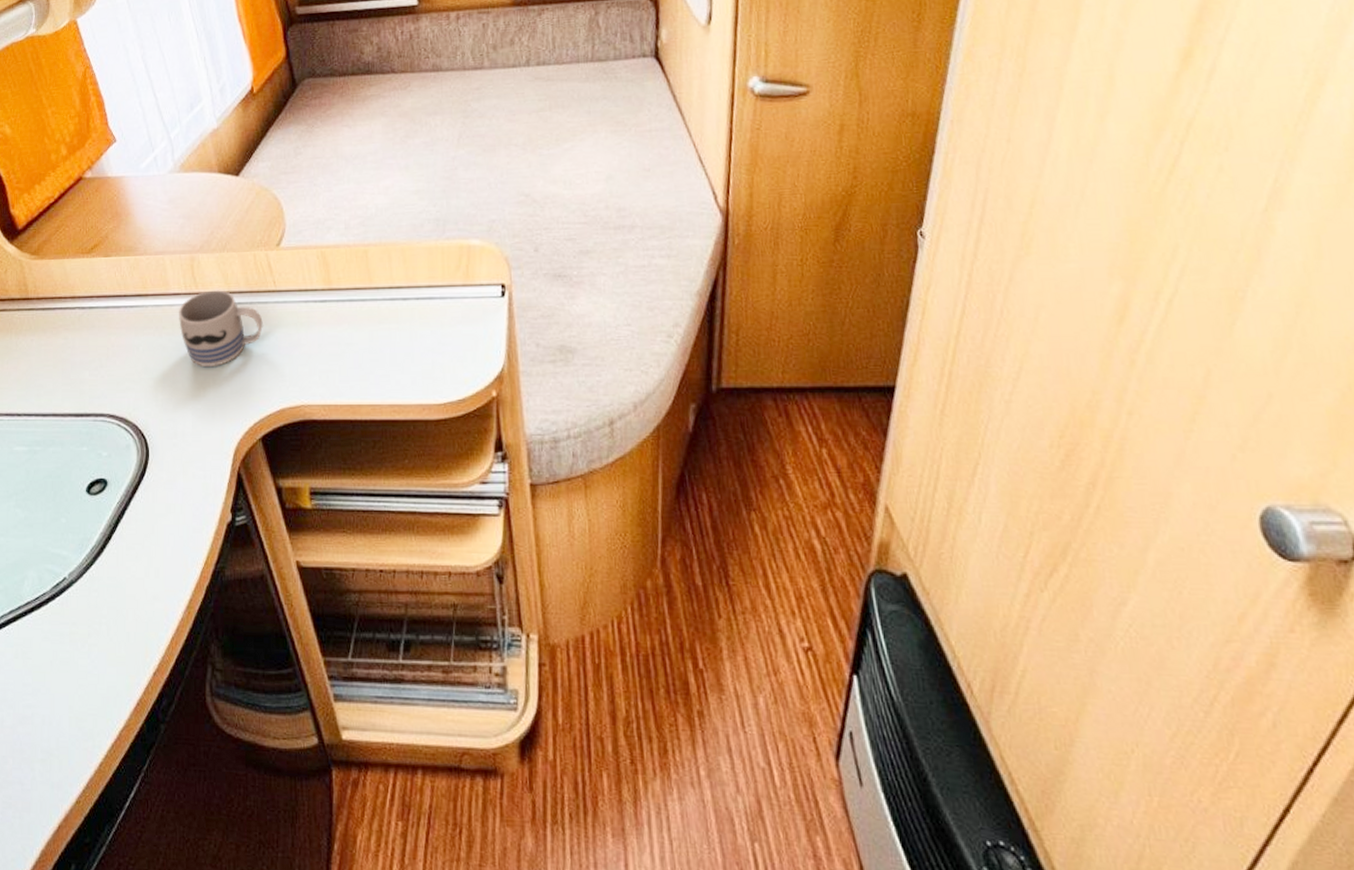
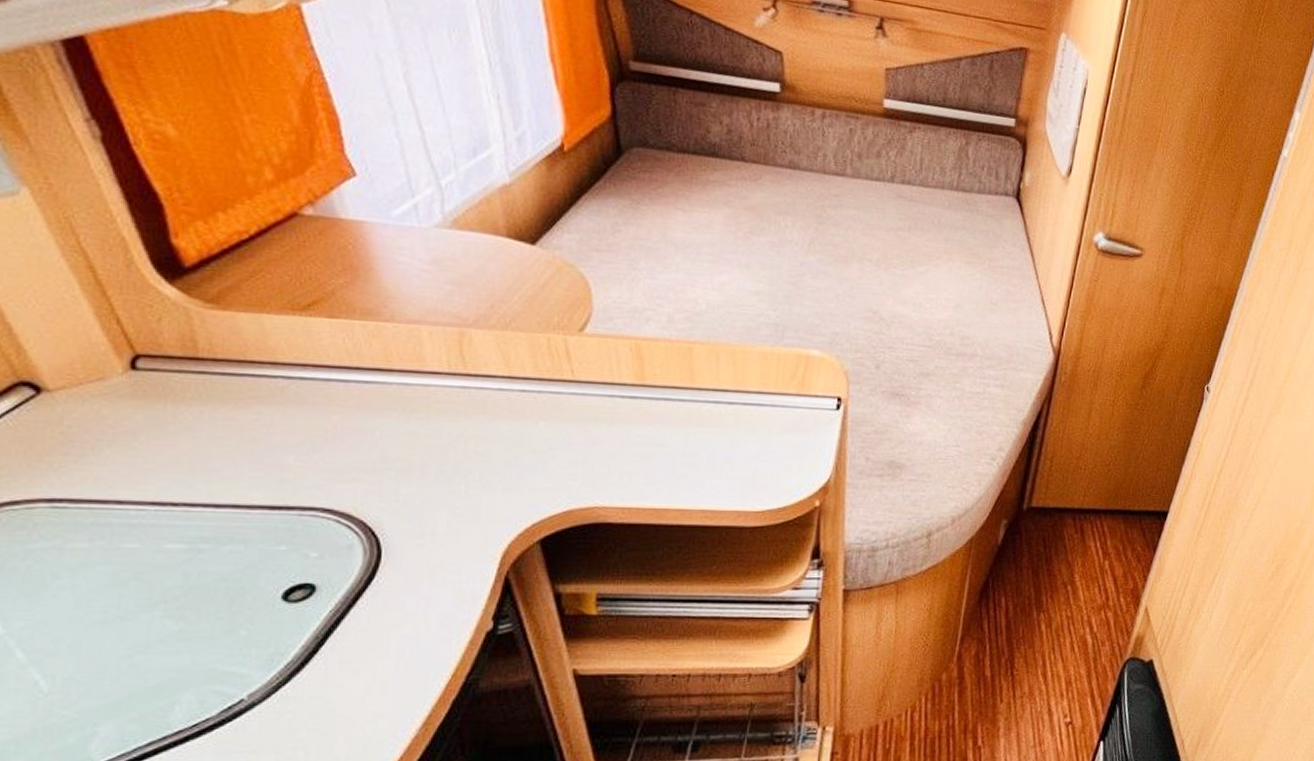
mug: present [179,290,263,368] -> none [436,372,553,460]

